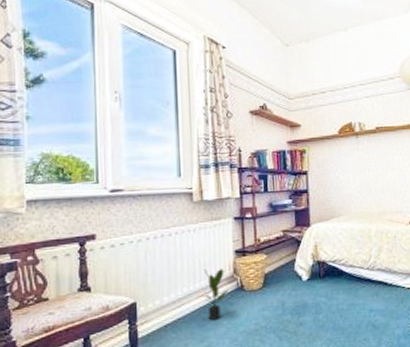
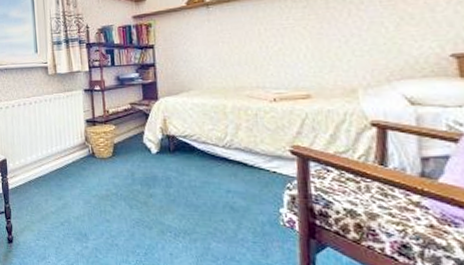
potted plant: present [203,269,229,321] -> none [59,135,82,182]

